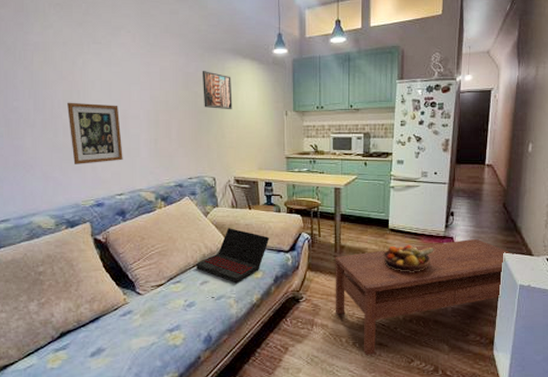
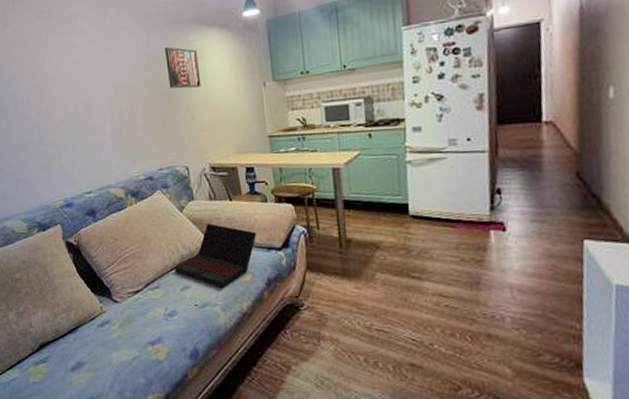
picture frame: present [67,102,123,164] -> none [31,96,89,164]
coffee table: present [335,238,516,356] -> none [340,222,604,380]
fruit bowl: present [383,244,434,272] -> none [404,234,477,271]

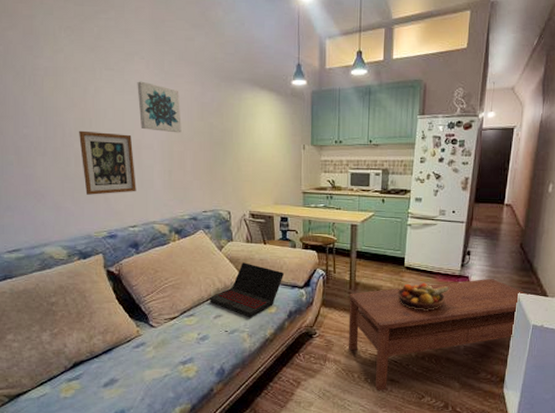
picture frame: none [31,96,89,164] -> present [79,130,136,195]
wall art: none [82,40,129,89] -> present [137,81,181,133]
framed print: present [164,47,201,89] -> none [218,101,249,143]
coffee table: none [340,222,604,380] -> present [348,278,530,392]
fruit bowl: none [404,234,477,271] -> present [397,282,449,310]

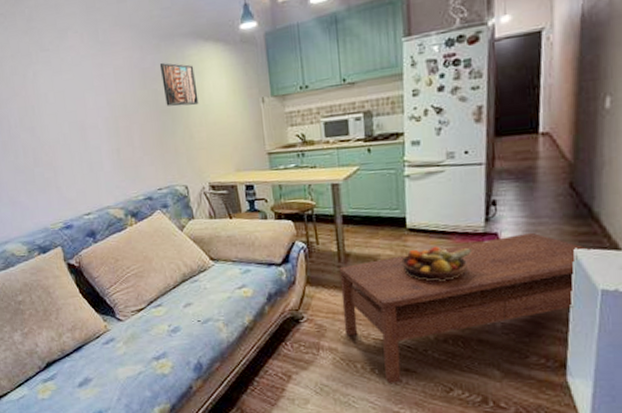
picture frame: present [79,130,136,195] -> none [23,116,86,186]
wall art: present [137,81,181,133] -> none [73,56,125,109]
laptop: present [210,262,285,318] -> none [177,241,258,305]
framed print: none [218,101,249,143] -> present [159,63,199,107]

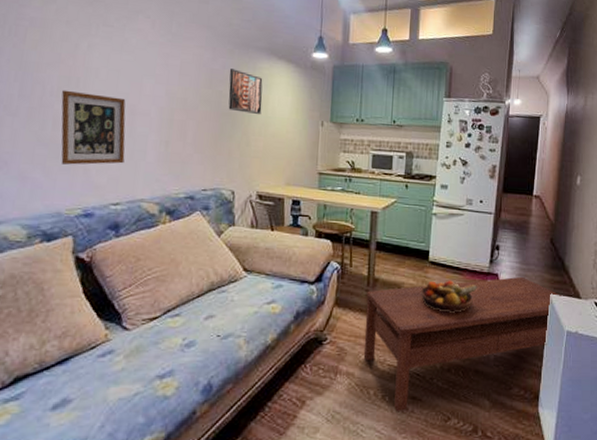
picture frame: none [23,116,86,186] -> present [61,90,126,165]

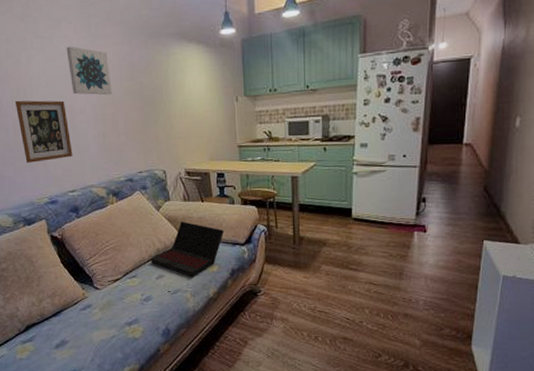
wall art: none [137,41,187,100] -> present [66,46,112,95]
laptop: none [201,251,293,320] -> present [151,221,225,278]
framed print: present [228,69,263,115] -> none [146,58,180,99]
coffee table: present [363,276,563,412] -> none [294,226,499,350]
fruit bowl: present [421,280,477,313] -> none [346,234,403,264]

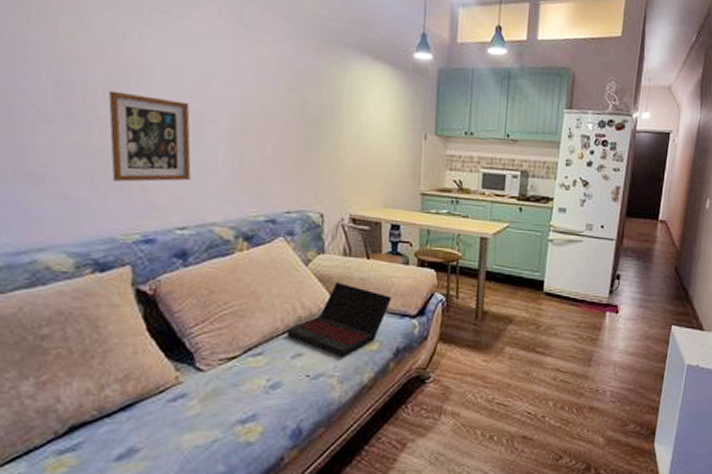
wall art: present [66,46,112,95] -> none [202,32,263,106]

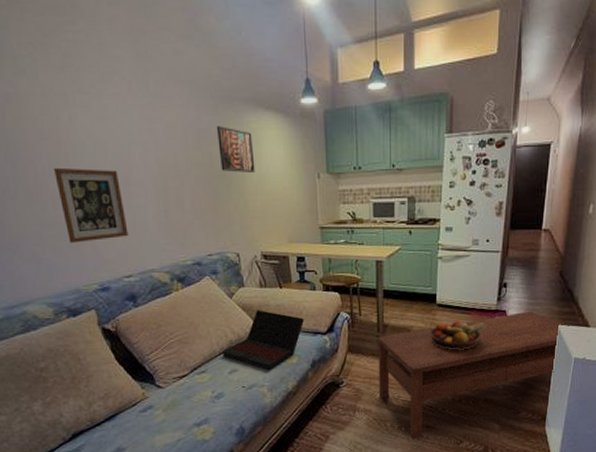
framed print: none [314,69,356,126] -> present [216,126,255,174]
coffee table: none [470,307,685,453] -> present [378,311,571,440]
fruit bowl: none [534,312,595,347] -> present [430,320,485,350]

